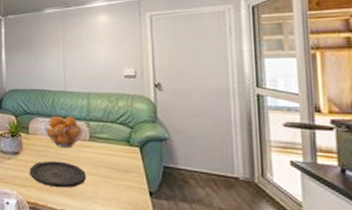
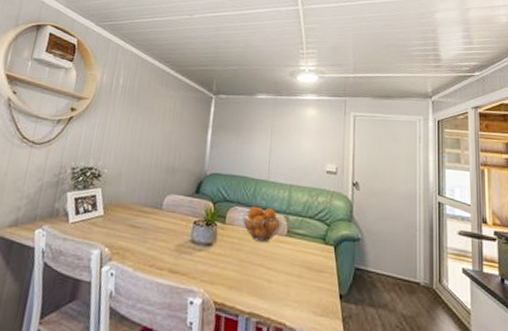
plate: present [30,161,86,188] -> none [221,255,279,288]

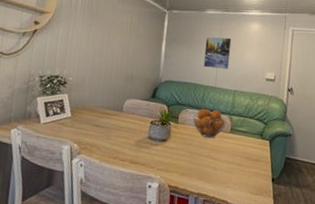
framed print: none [254,123,286,161] -> present [203,36,232,70]

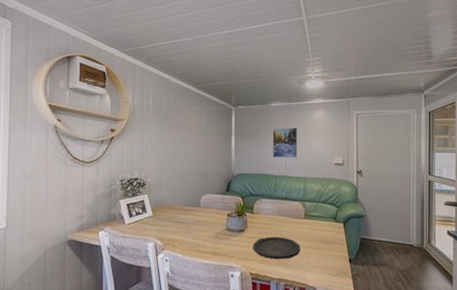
plate: none [174,148,223,174] -> present [253,237,300,260]
fruit basket: present [192,108,228,139] -> none [267,197,301,226]

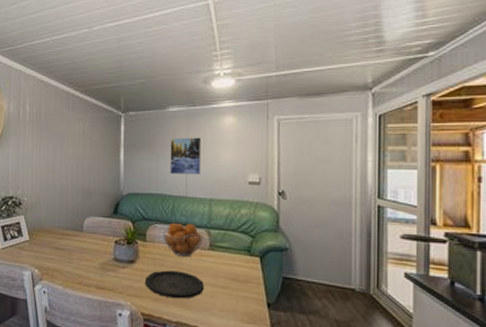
fruit basket: none [267,197,301,226] -> present [162,222,204,258]

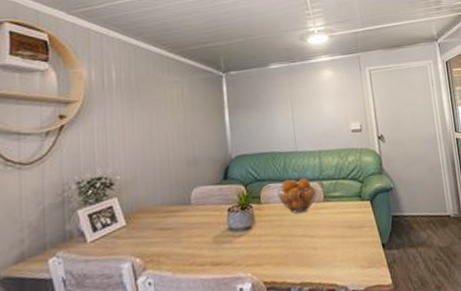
plate: present [145,270,204,299] -> none [264,228,324,259]
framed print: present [170,137,202,175] -> none [274,92,308,131]

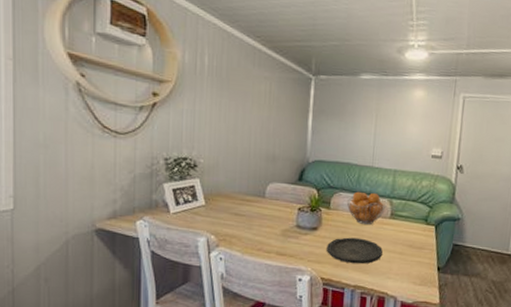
plate: none [264,228,324,259] -> present [327,237,383,264]

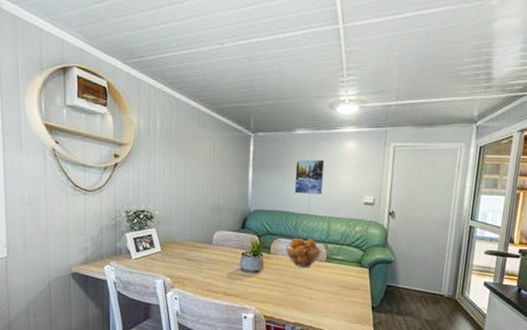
plate: present [327,237,383,264] -> none [268,279,320,304]
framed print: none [358,107,391,146] -> present [294,159,325,195]

